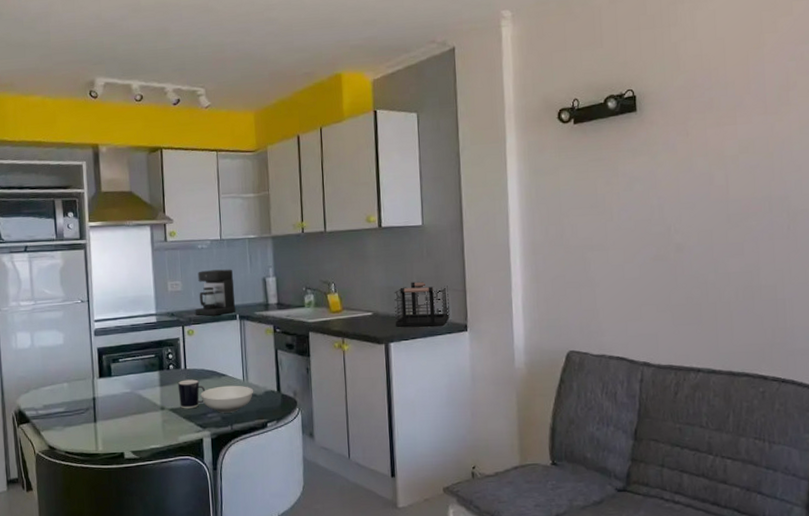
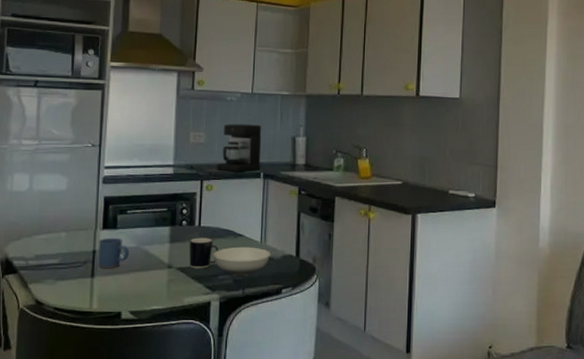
mug: none [96,384,126,414] -> present [98,237,130,269]
dish rack: present [394,282,450,327] -> none [425,154,480,200]

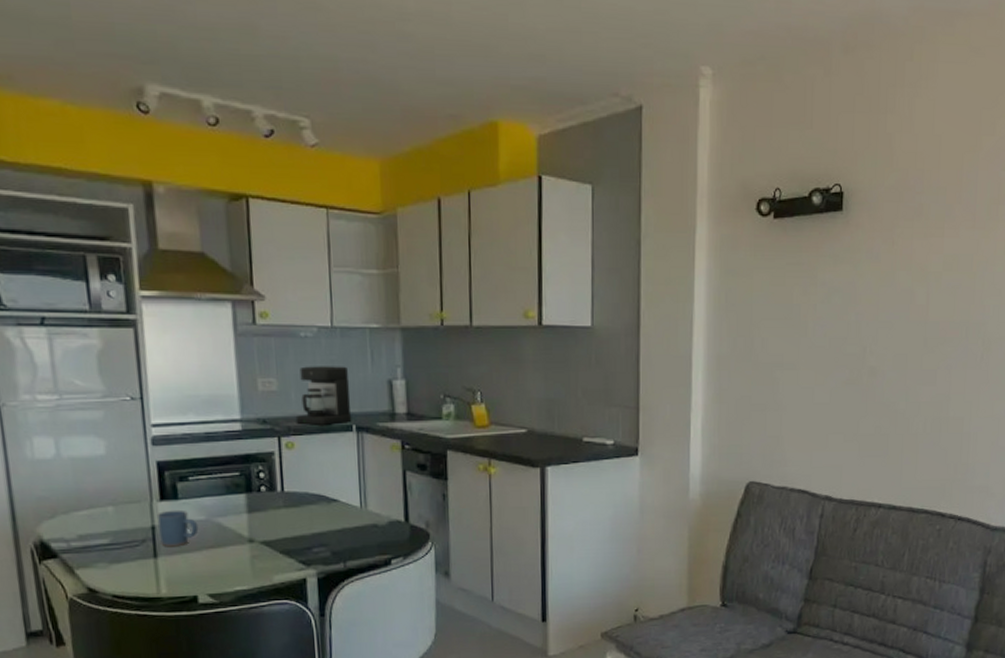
mug: present [189,237,219,269] -> none [271,505,310,542]
bowl: present [213,246,271,276] -> none [303,513,375,547]

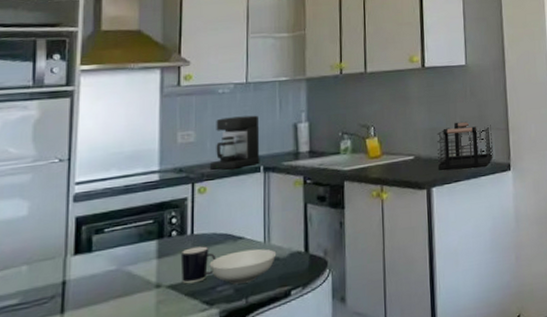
mug: present [156,509,199,547] -> none [68,262,109,301]
mug: none [271,505,310,542] -> present [180,246,216,284]
bowl: none [303,513,375,547] -> present [209,248,277,284]
dish rack: none [554,394,619,449] -> present [437,122,493,170]

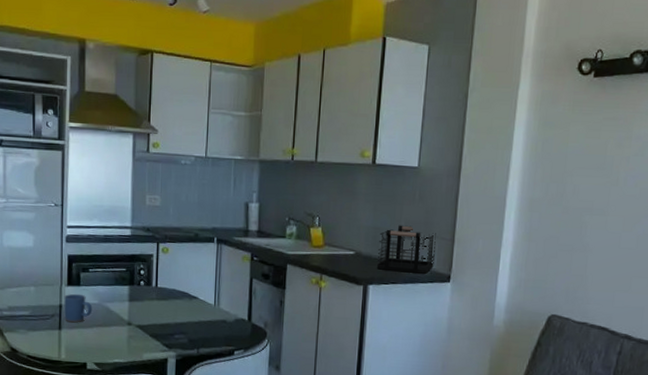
mug: none [68,262,109,301] -> present [64,293,93,323]
mug: present [180,246,216,284] -> none [147,297,175,328]
coffee maker: present [209,115,260,171] -> none [171,187,215,237]
bowl: present [209,248,277,284] -> none [169,308,224,336]

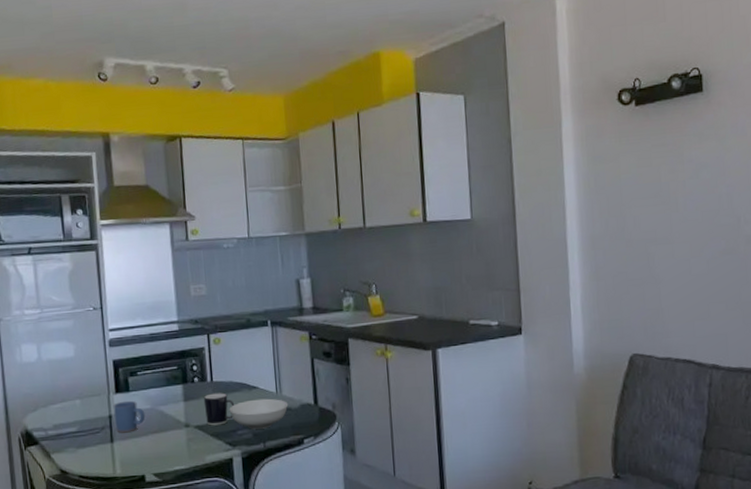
mug: none [147,297,175,328] -> present [203,392,235,426]
bowl: none [169,308,224,336] -> present [229,398,289,429]
dish rack: present [377,225,436,274] -> none [441,281,503,331]

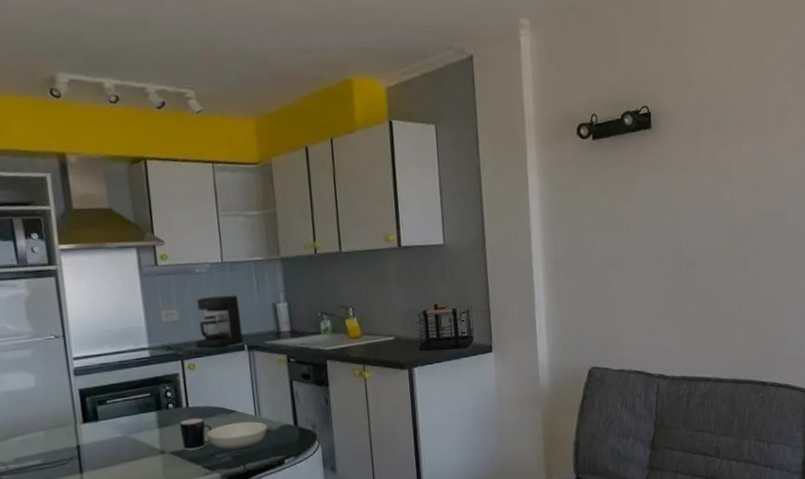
mug: present [113,400,146,433] -> none [80,429,117,463]
coffee maker: none [221,270,267,323] -> present [195,295,244,349]
dish rack: none [441,281,503,331] -> present [416,303,474,351]

